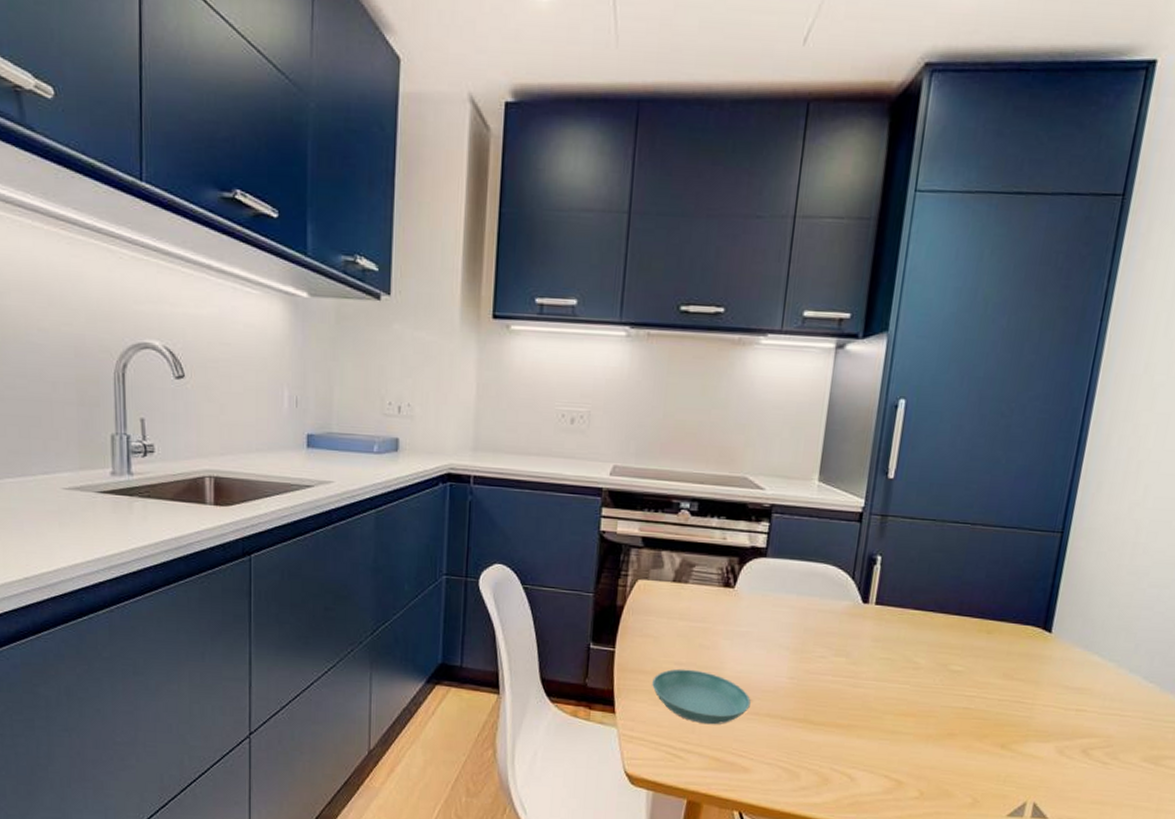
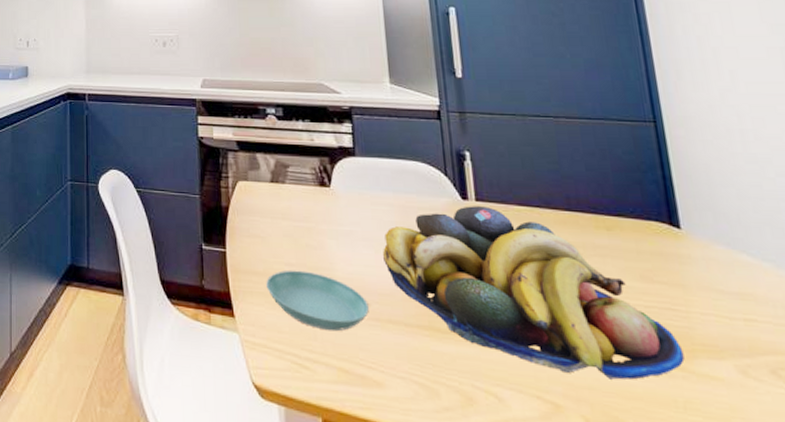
fruit bowl: none [774,609,1018,761] -> present [383,206,685,380]

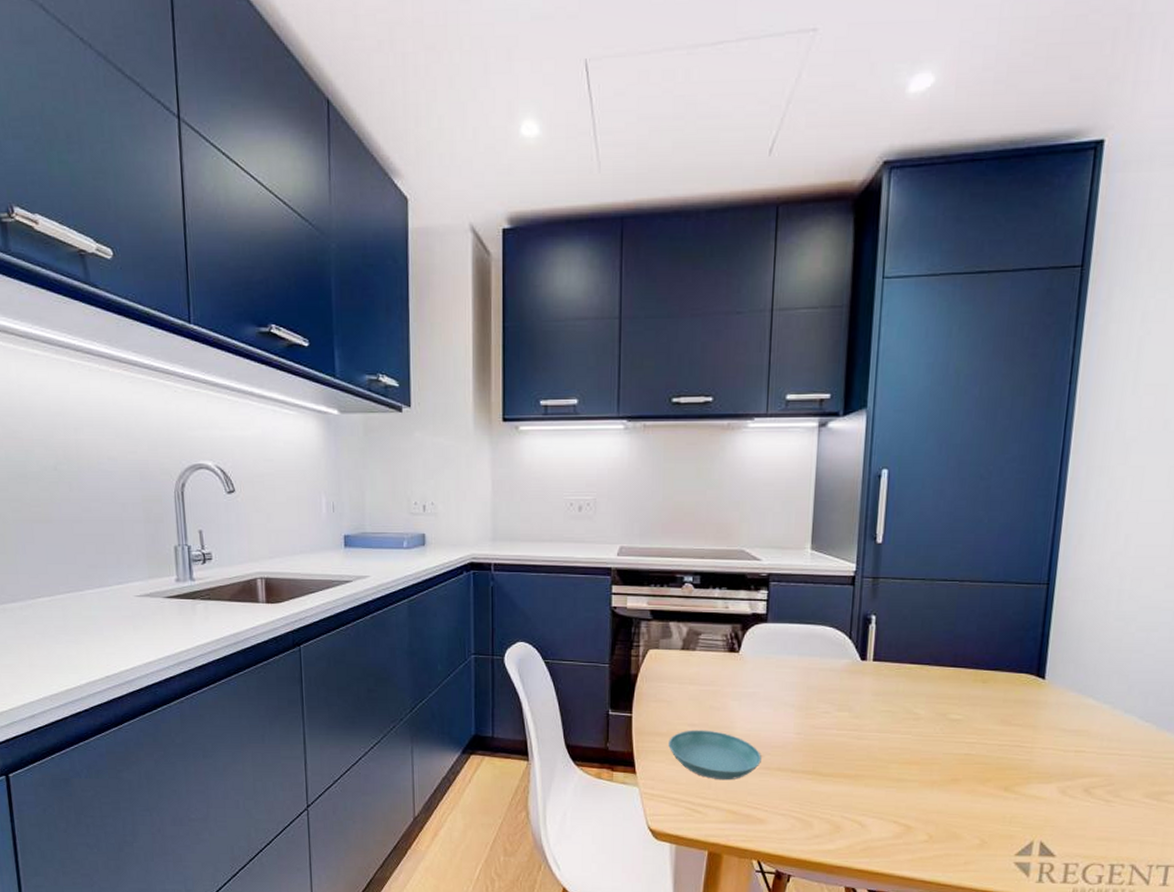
fruit bowl: present [383,206,685,380] -> none [781,666,1020,804]

